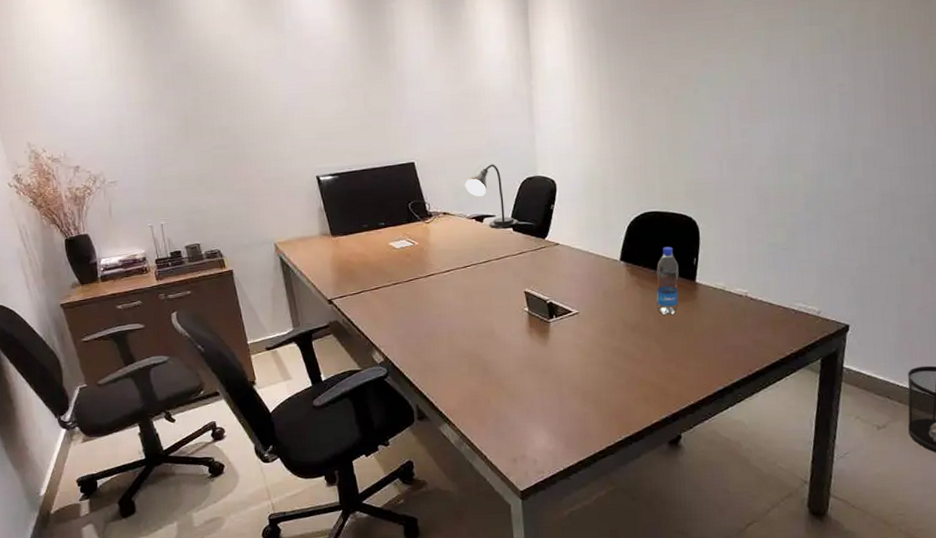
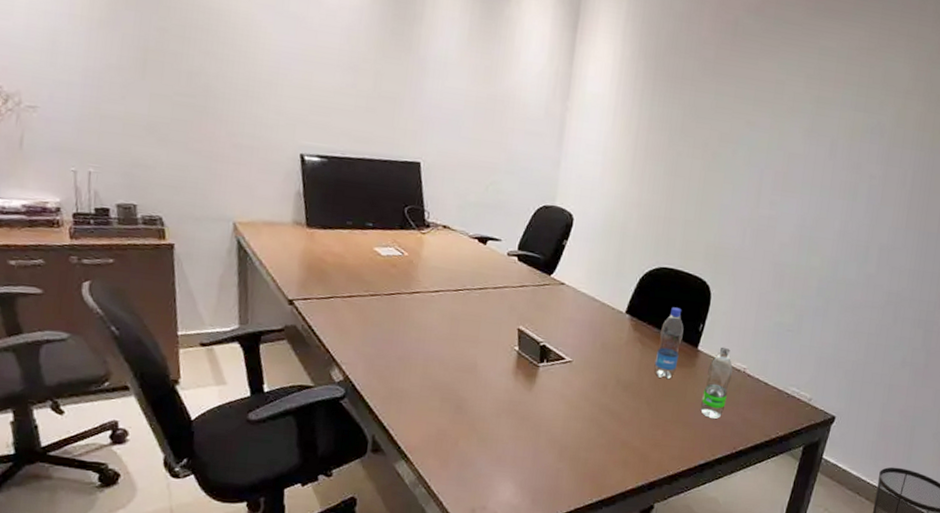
desk lamp: present [464,164,518,229] -> none [473,182,525,257]
bottle: none [708,276,735,345] -> present [700,347,733,419]

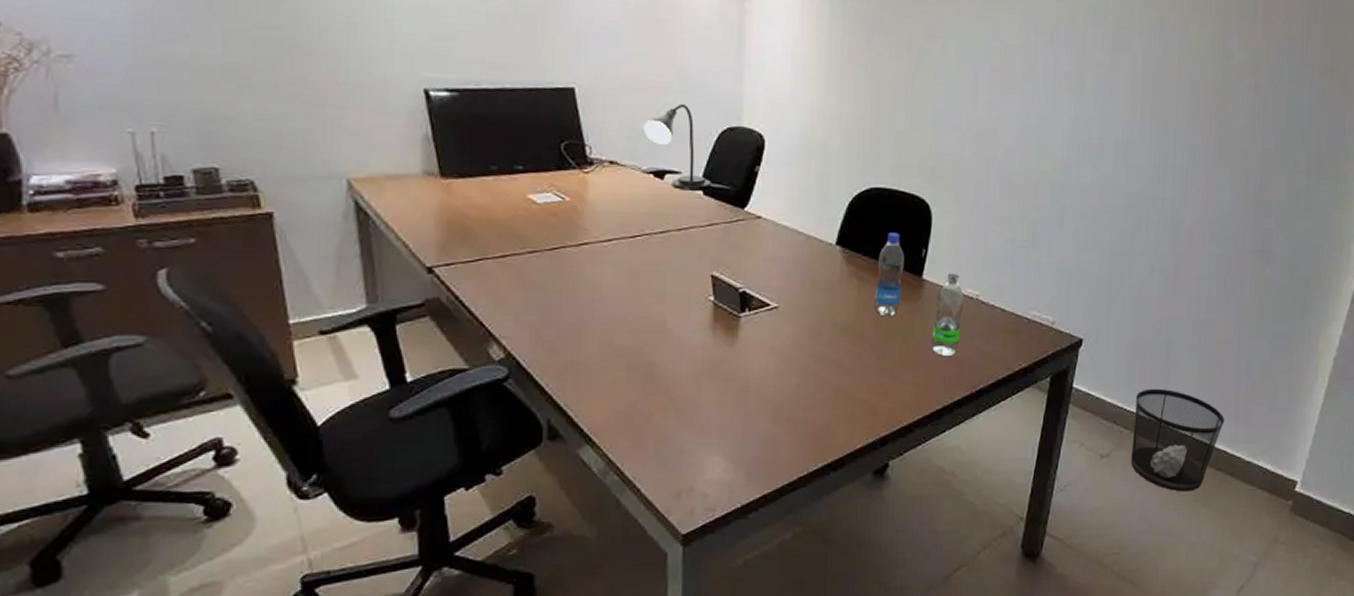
desk lamp: none [473,182,525,257] -> present [643,103,711,191]

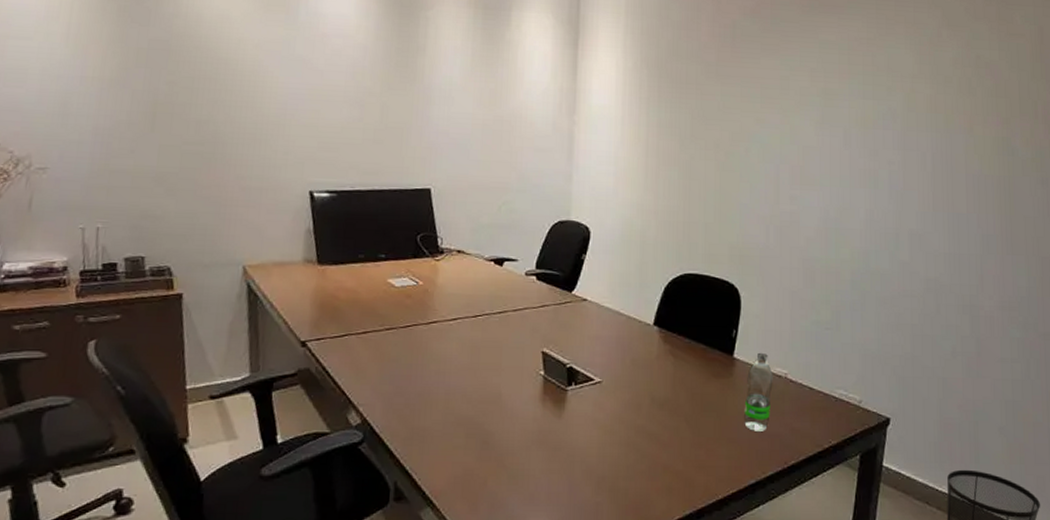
desk lamp: present [643,103,711,191] -> none [486,201,543,276]
bottle: present [874,232,904,317] -> none [689,314,716,393]

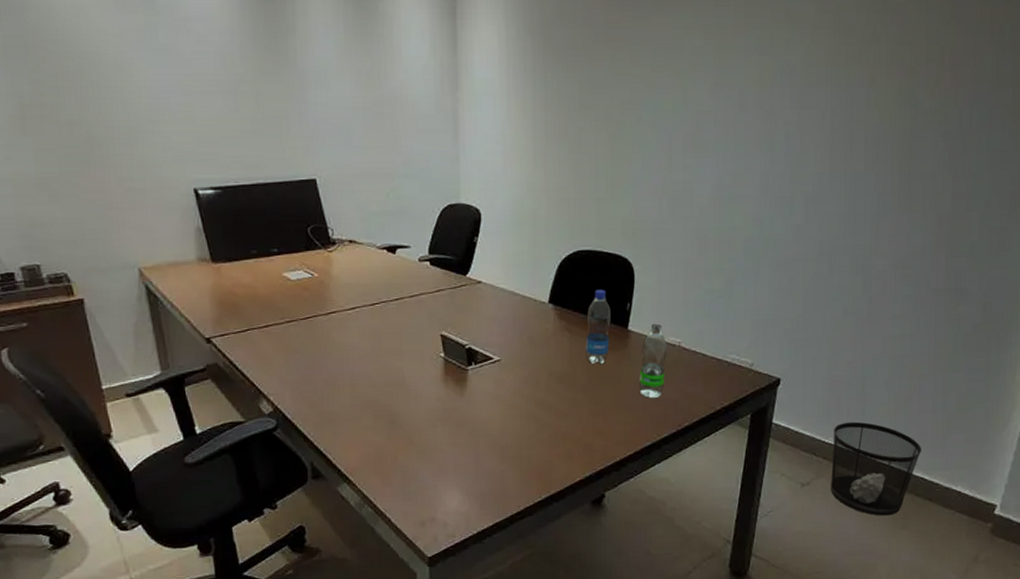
bottle: none [689,314,716,393] -> present [585,289,611,365]

